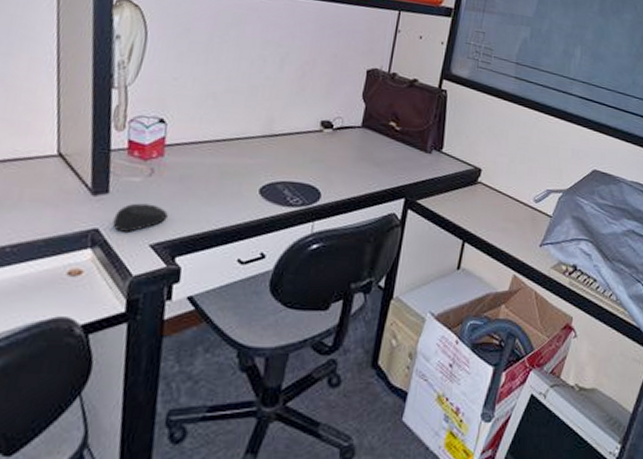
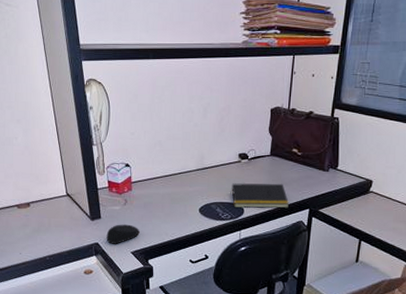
notepad: none [305,158,381,197] -> present [230,182,290,209]

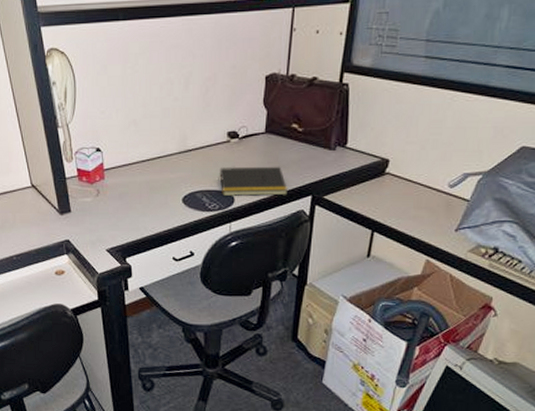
computer mouse: present [106,224,140,244] -> none [78,218,115,241]

